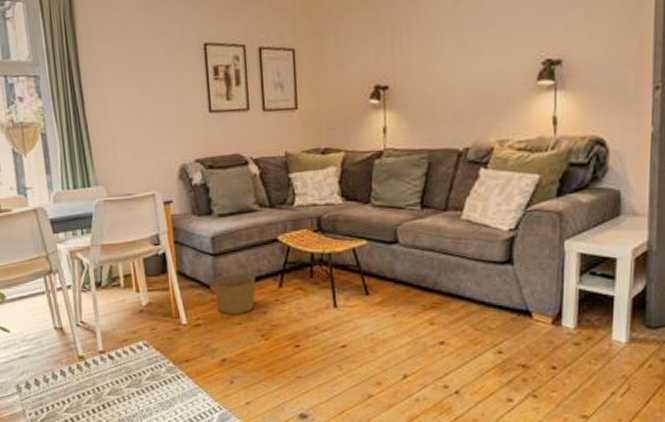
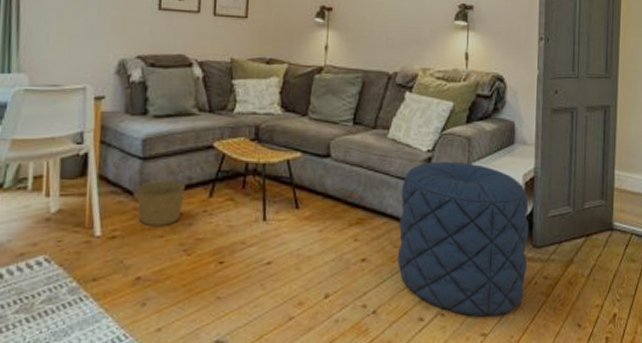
pouf: none [479,239,641,399] -> present [397,161,529,317]

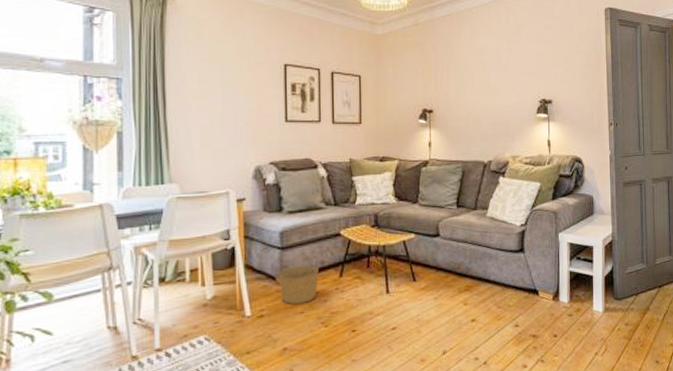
pouf: present [397,161,529,317] -> none [501,232,611,361]

